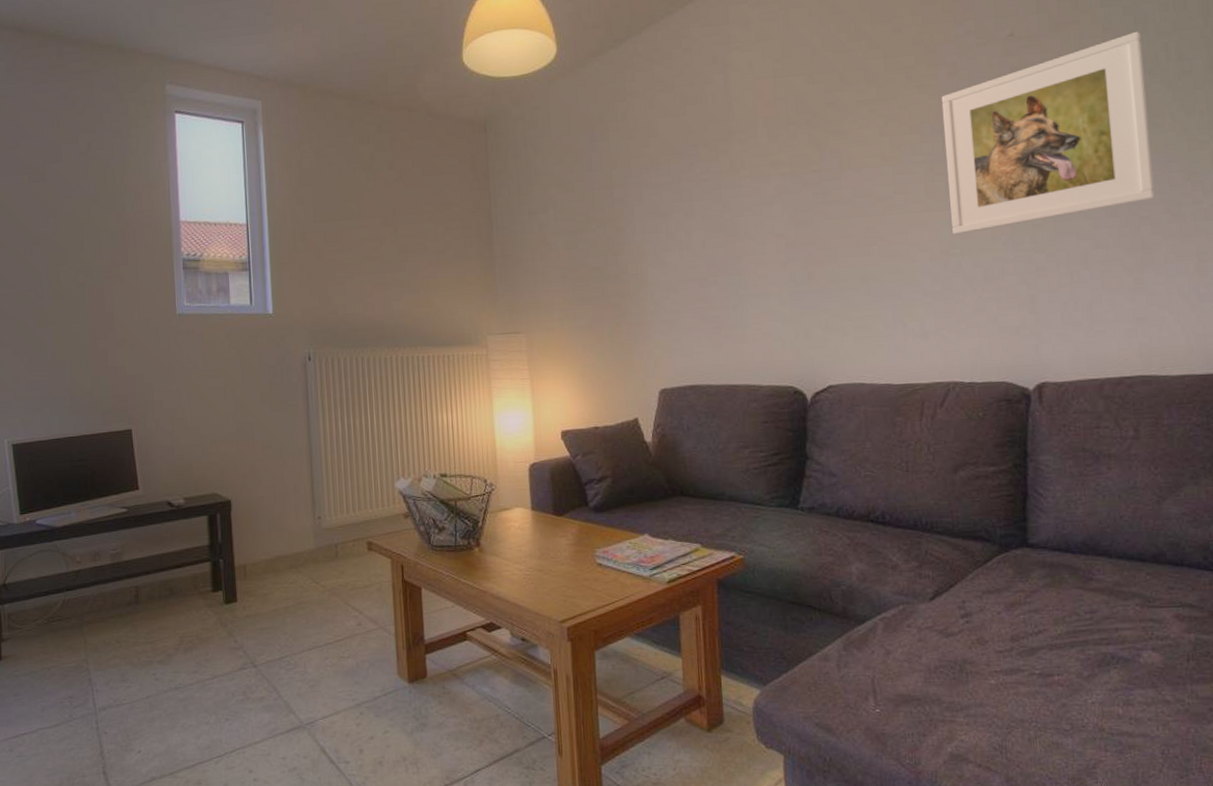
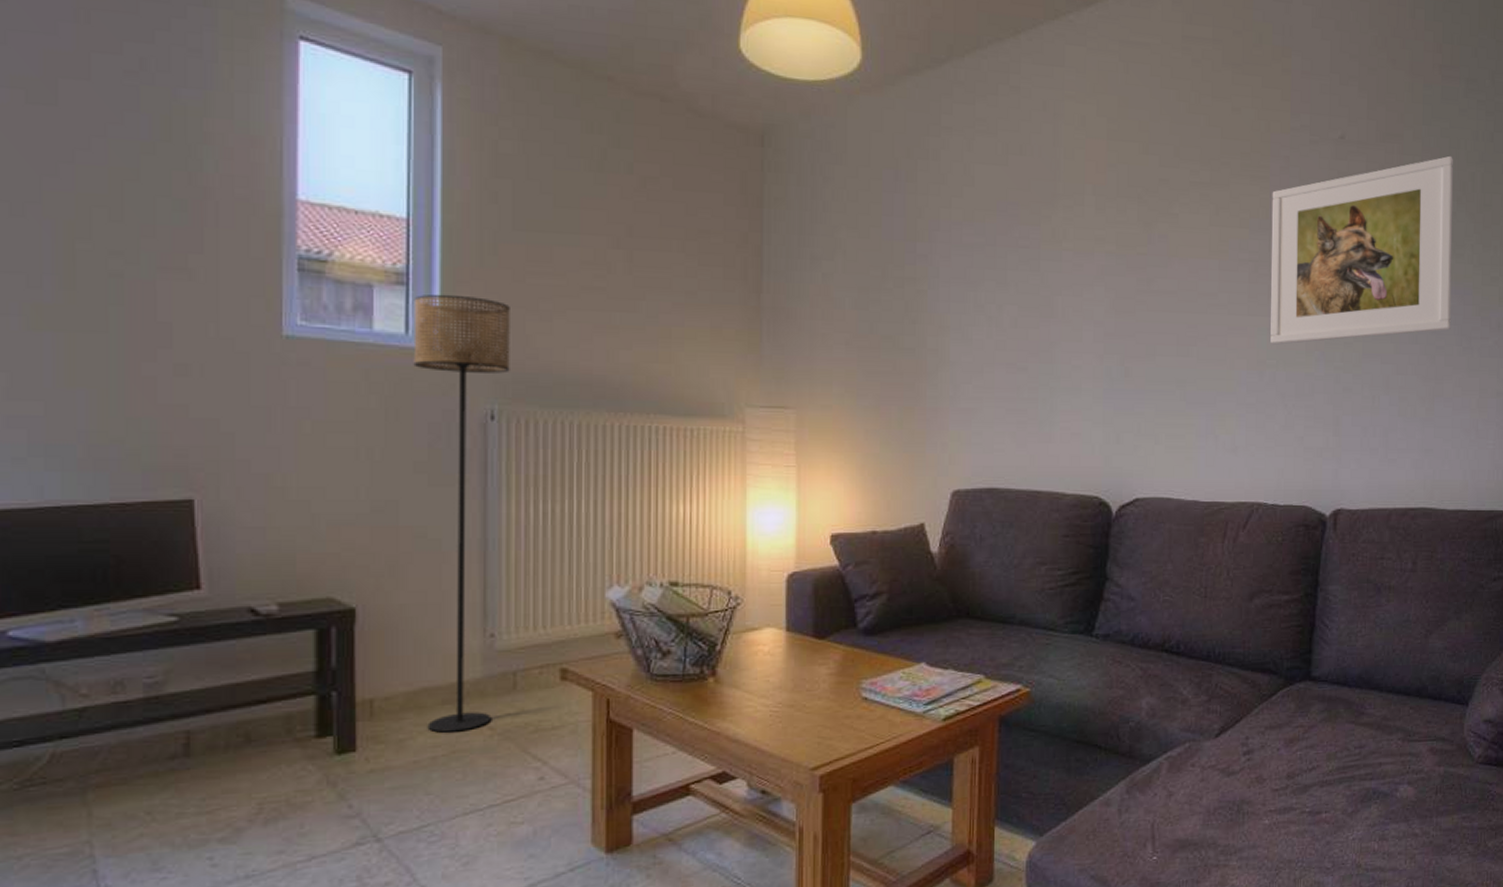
floor lamp: none [254,273,323,589] -> present [413,294,510,733]

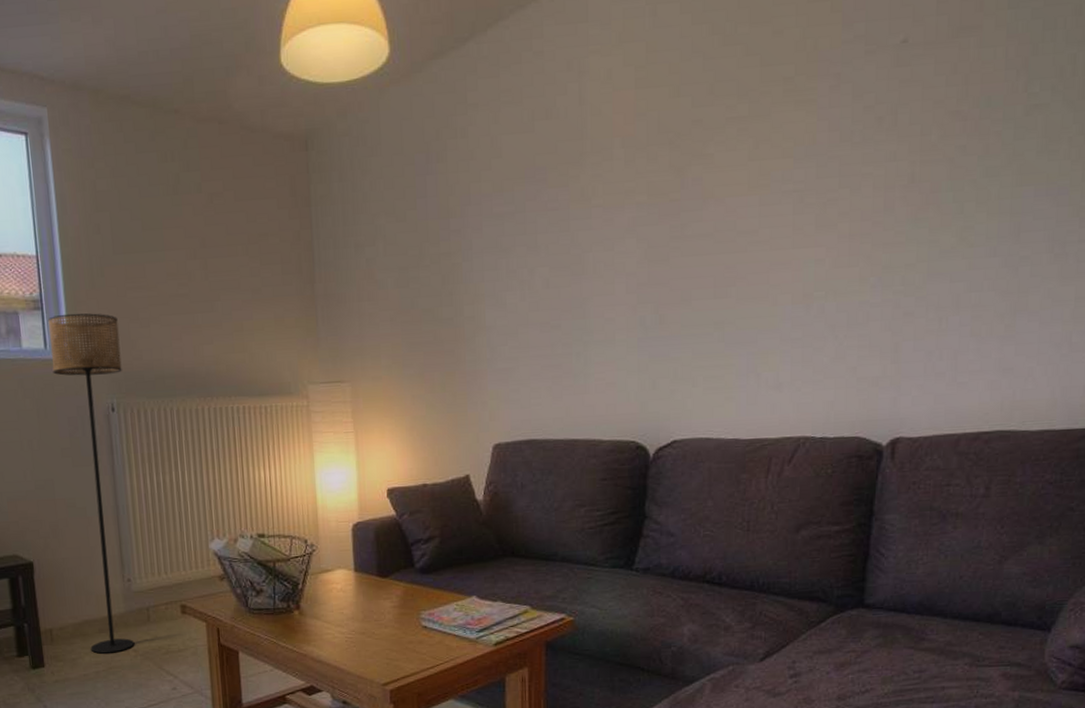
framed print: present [1270,155,1453,345] -> none [818,39,1048,276]

